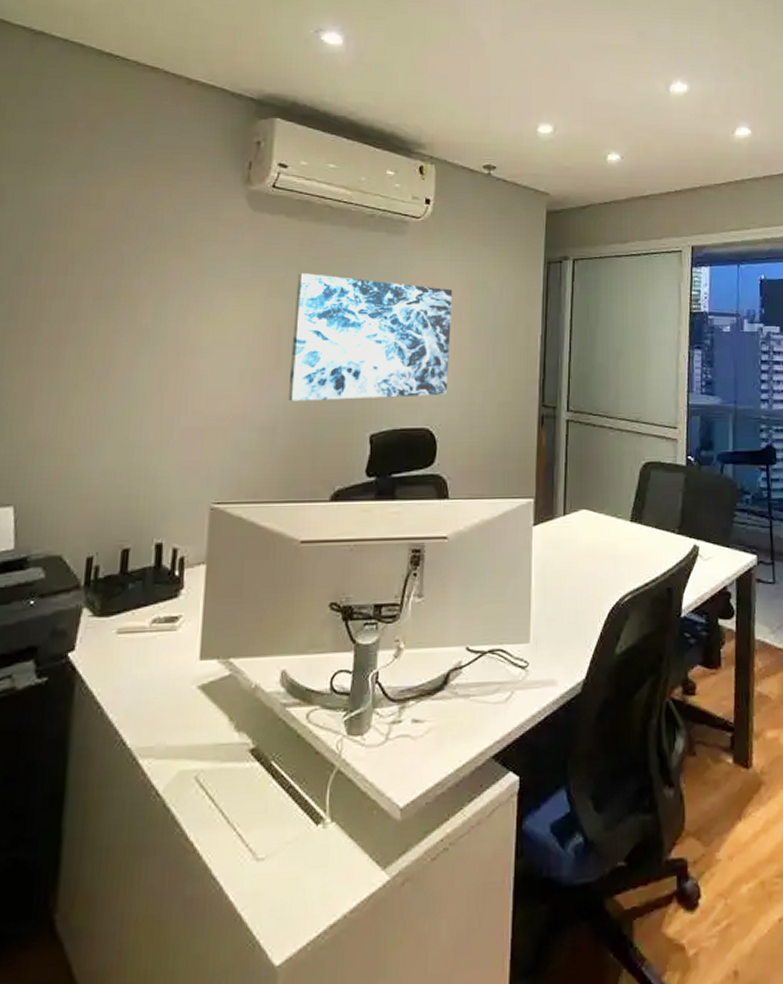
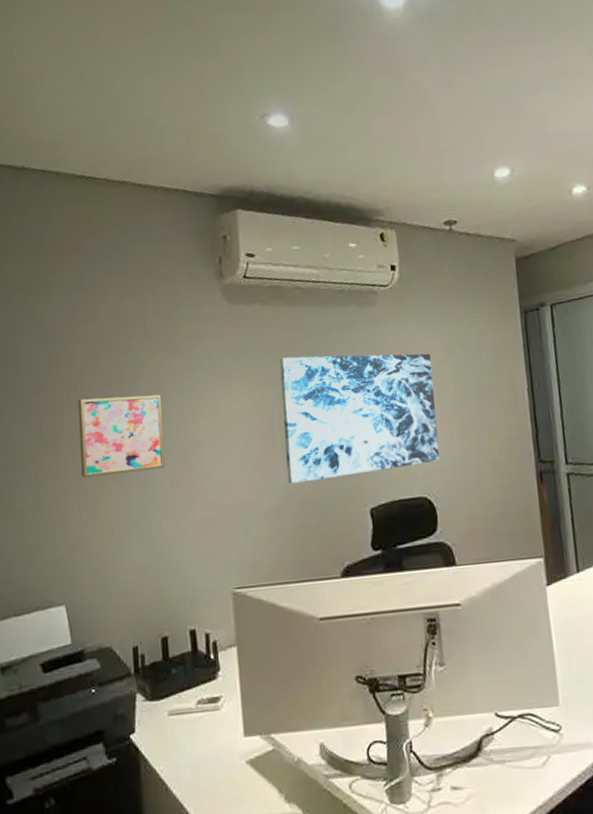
wall art: none [56,286,163,371] -> present [78,394,165,478]

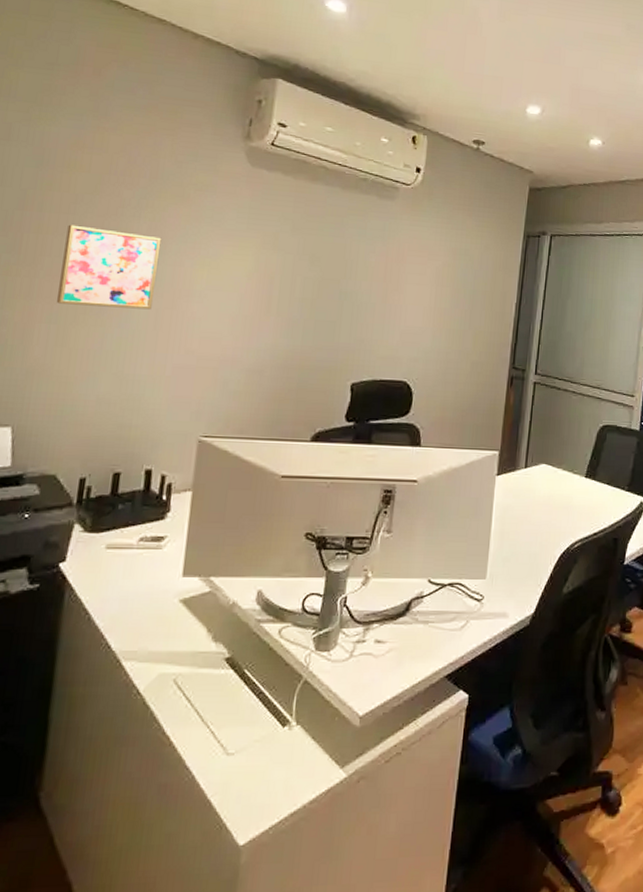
wall art: present [279,353,440,484] -> none [276,229,437,352]

